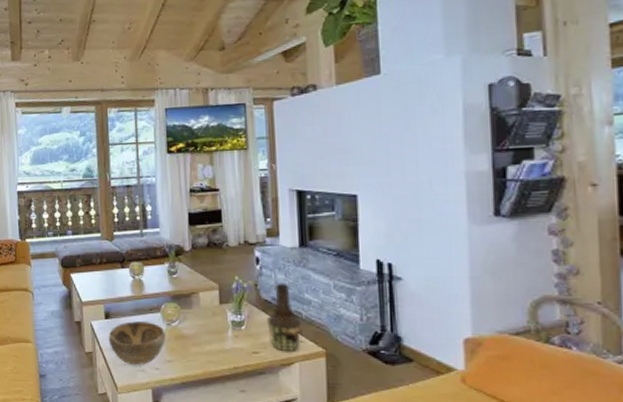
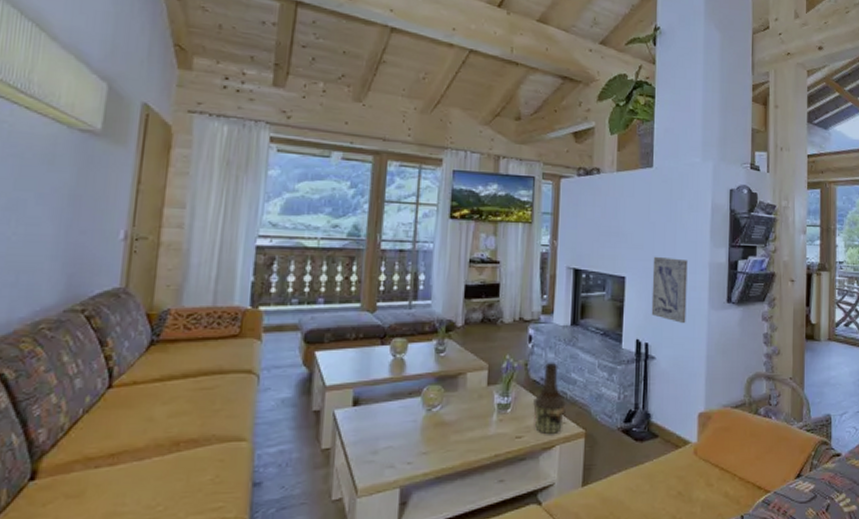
decorative bowl: present [108,321,166,366] -> none [353,408,424,462]
wall art: none [389,170,439,241] -> present [651,256,688,323]

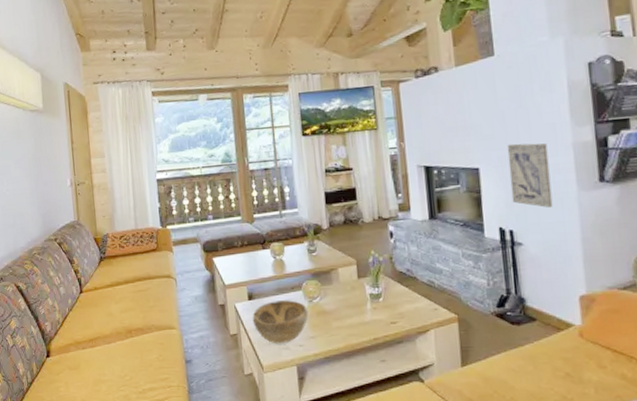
decorative bowl: none [353,408,424,462] -> present [252,300,309,344]
bottle: present [533,362,566,435] -> none [402,254,436,320]

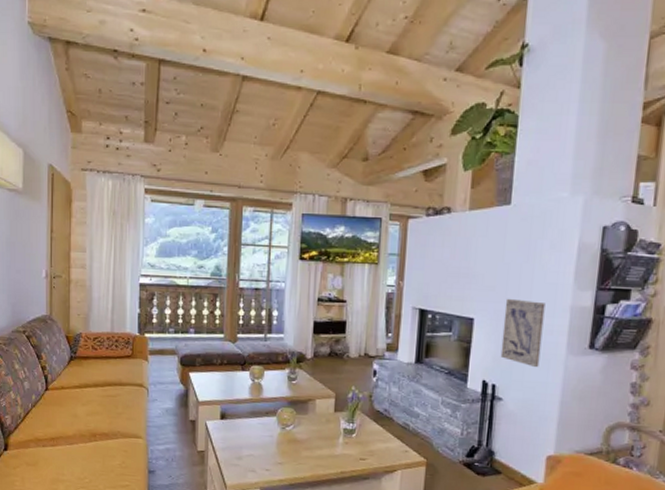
decorative bowl: present [252,300,309,344] -> none [222,423,279,466]

